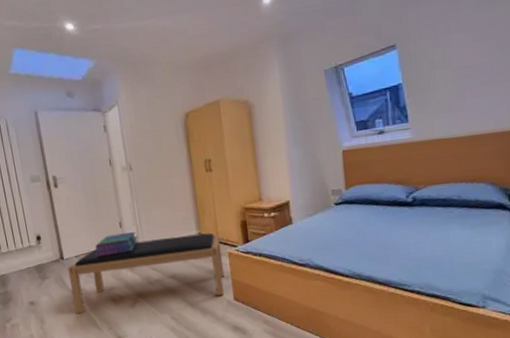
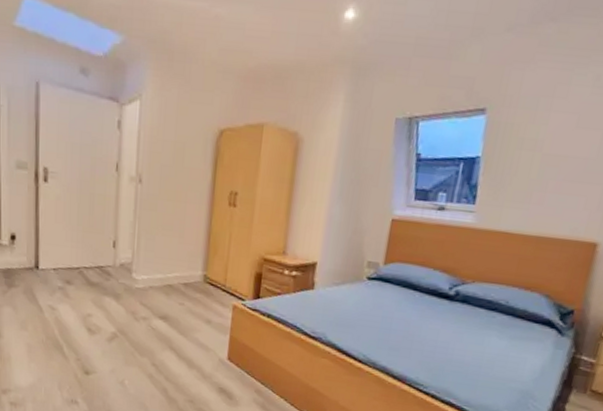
bench: present [67,233,225,314] -> none [40,266,228,351]
stack of books: present [95,231,138,257] -> none [78,253,131,278]

